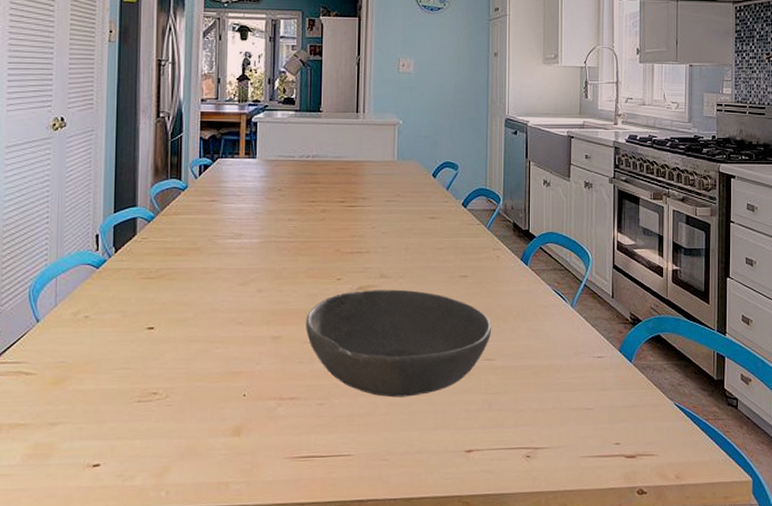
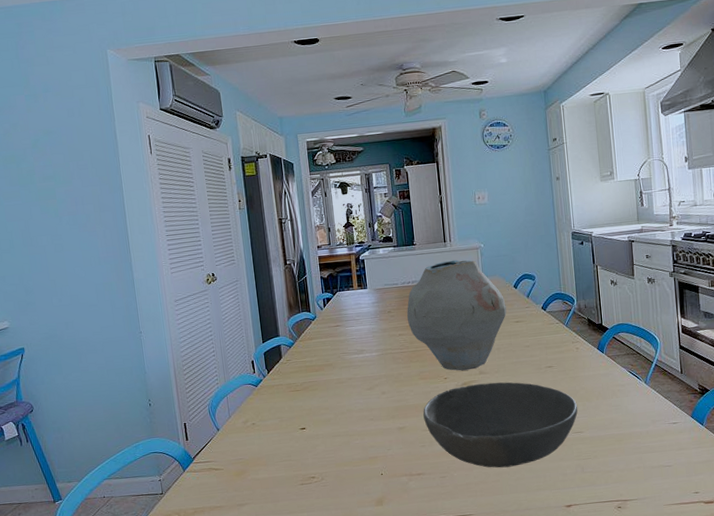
vase: none [300,135,421,272] -> present [406,259,507,371]

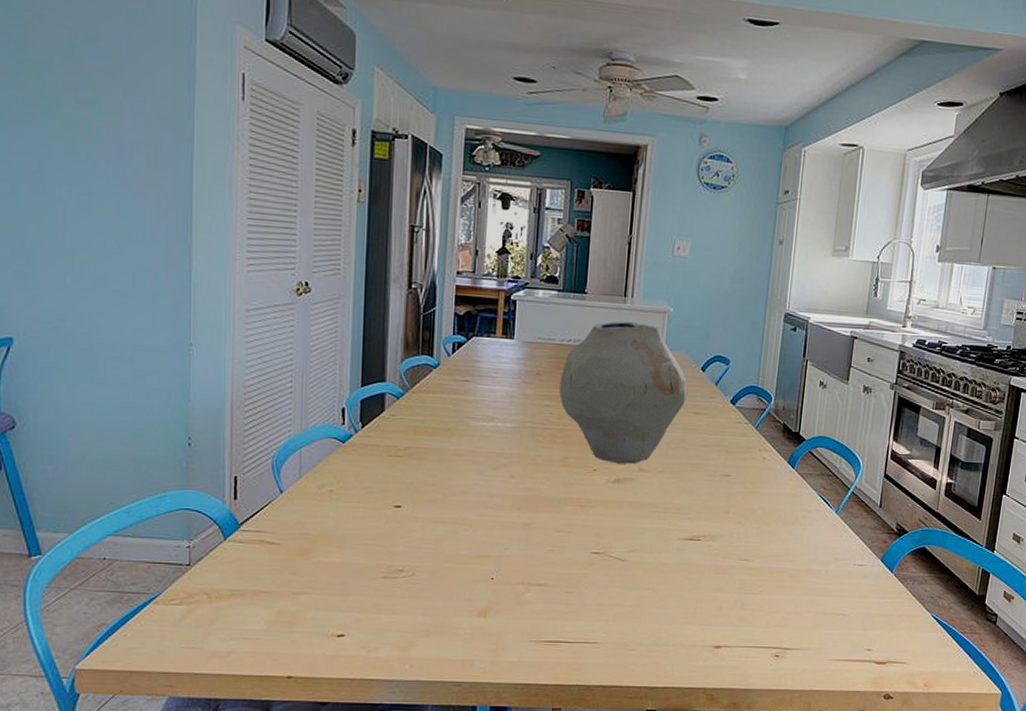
bowl: present [423,382,578,468] -> none [558,483,752,591]

